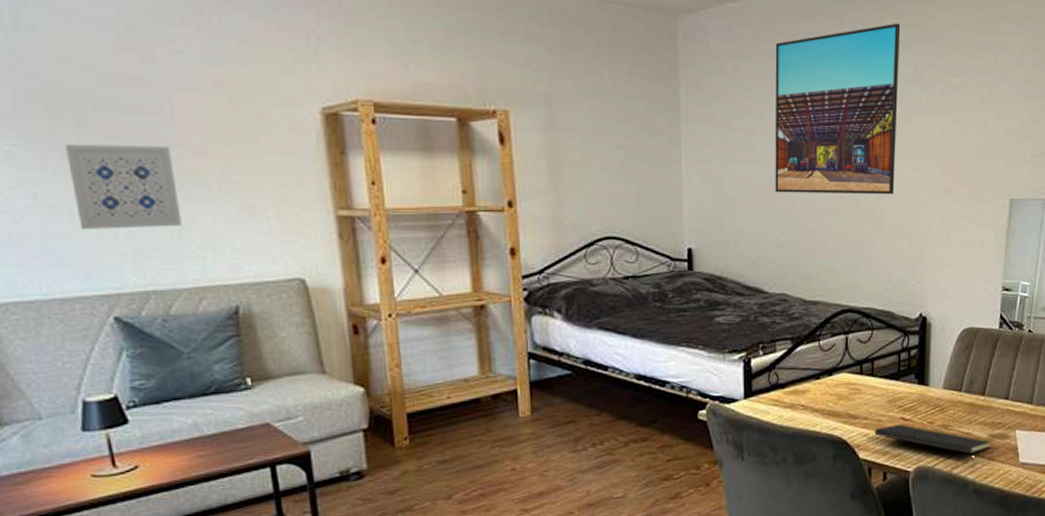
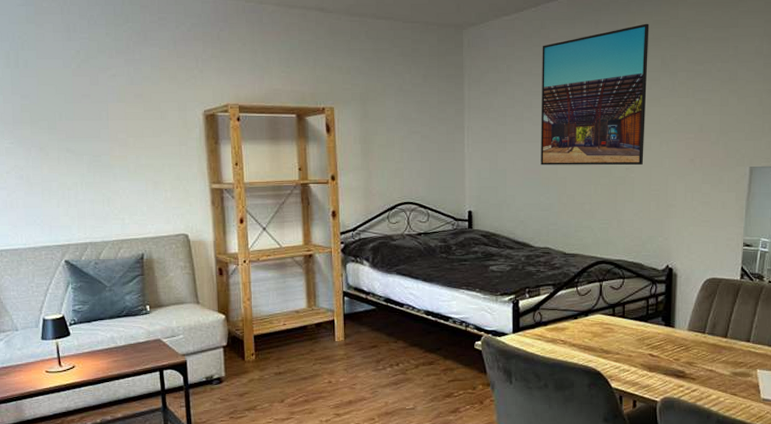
wall art: present [66,144,182,229] -> none [42,141,110,199]
notepad: present [874,424,992,467] -> none [625,360,735,401]

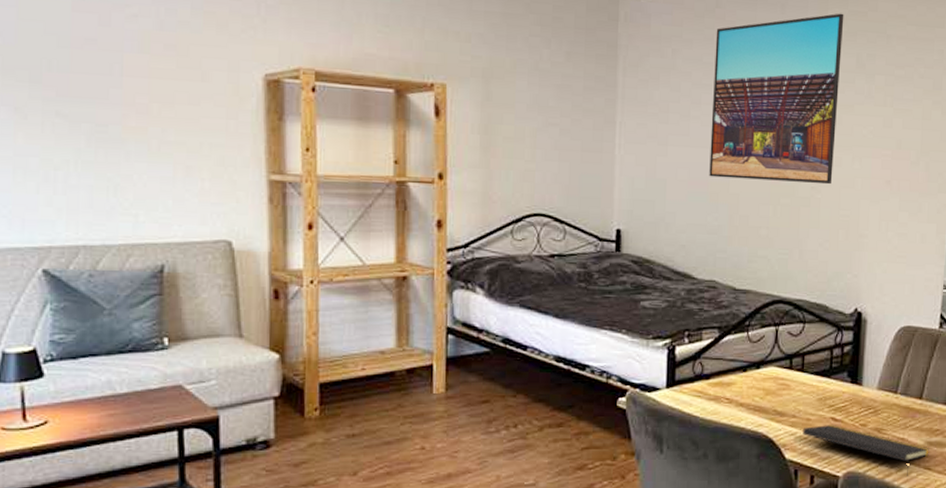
notepad: none [625,360,735,401] -> present [802,425,929,476]

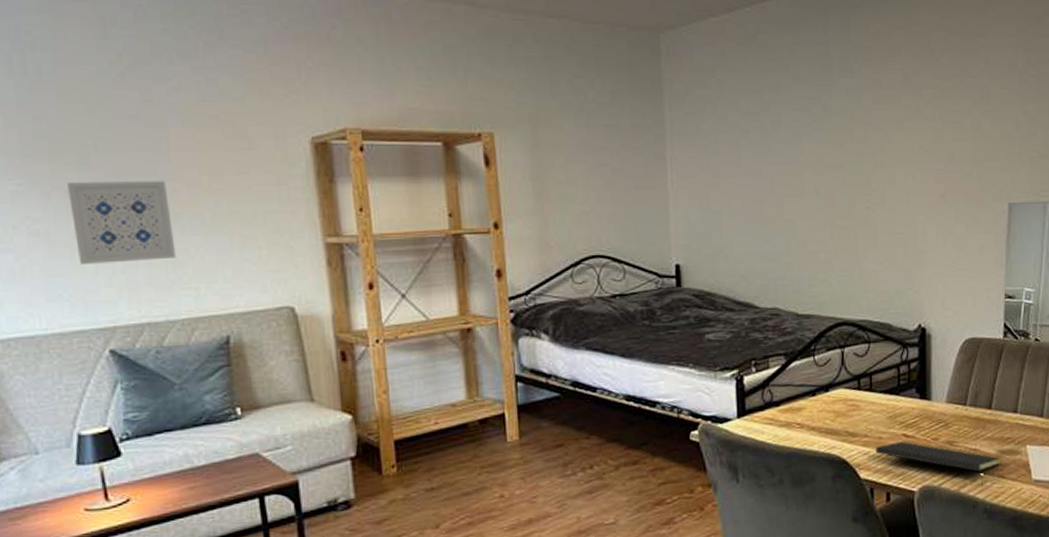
wall art: none [17,99,119,184] -> present [68,181,176,264]
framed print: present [709,13,844,185] -> none [759,29,887,205]

